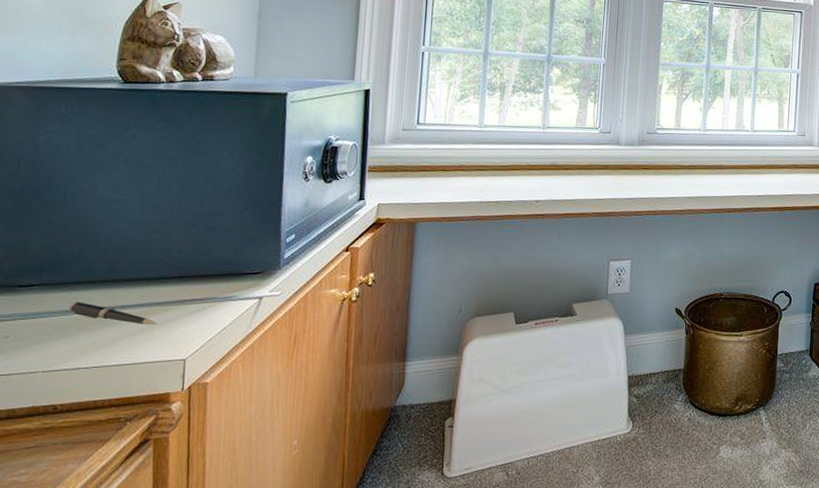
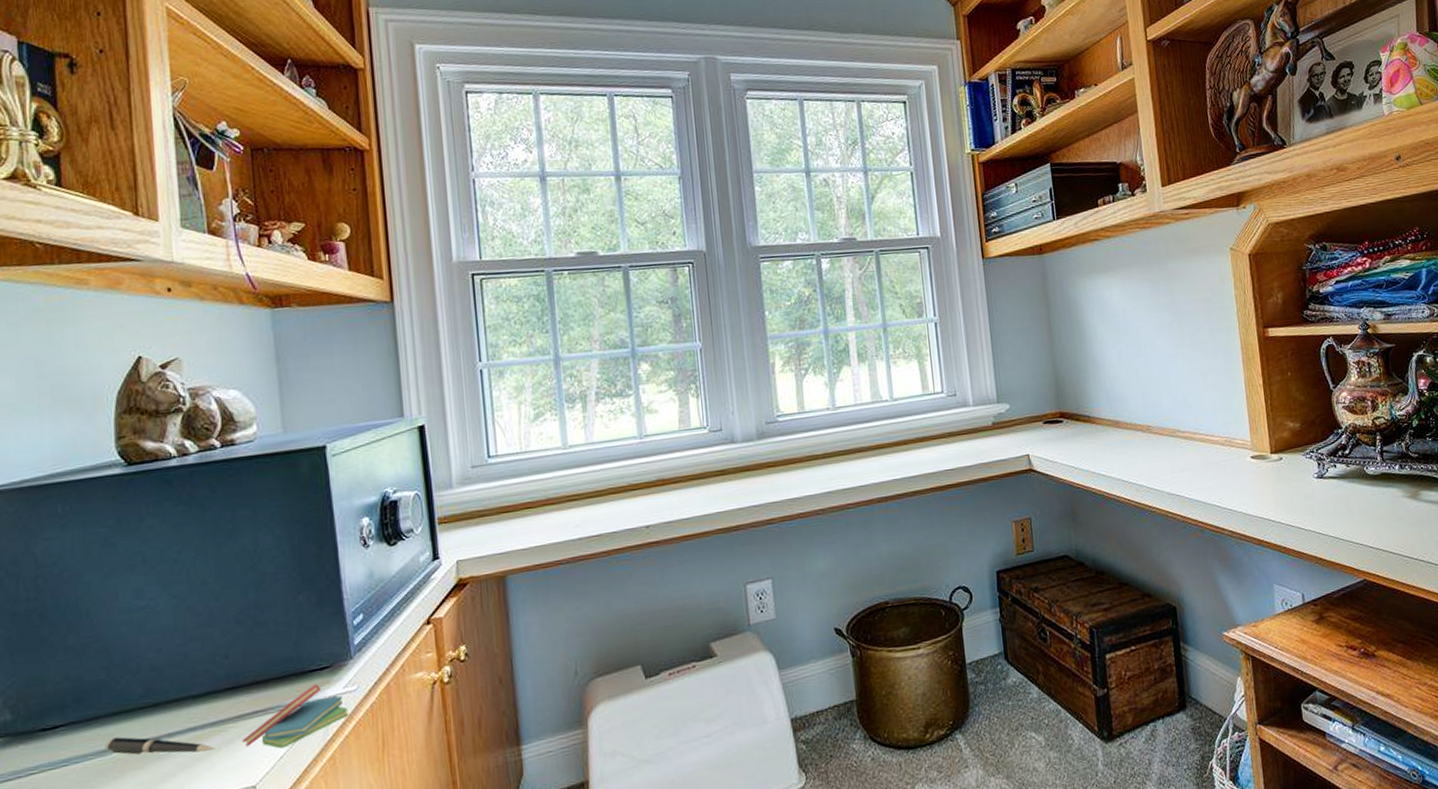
sticky notes: none [180,284,270,333] -> present [241,683,348,749]

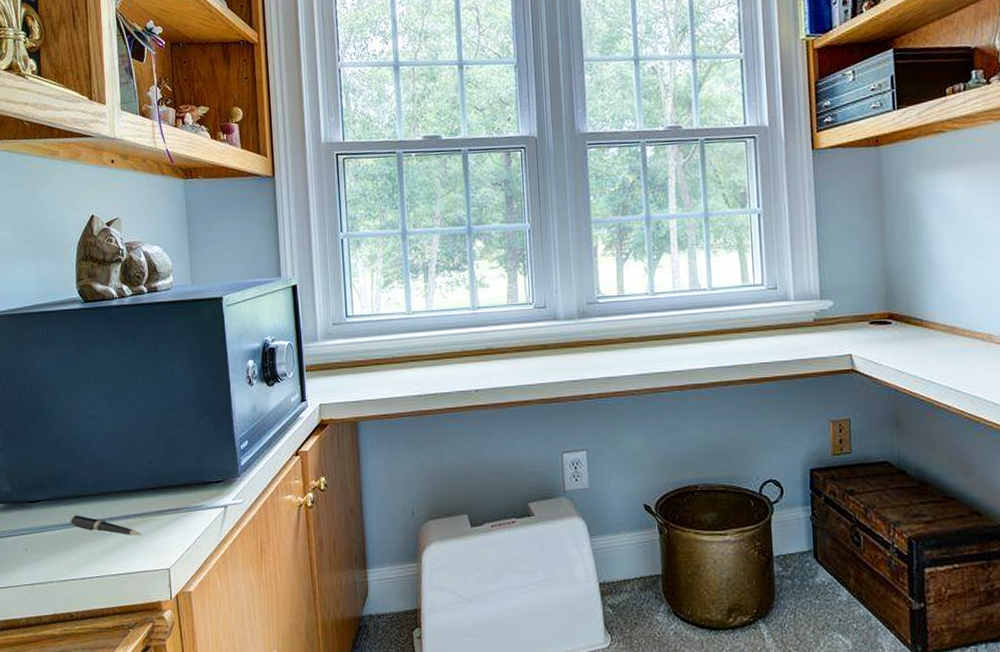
sticky notes: present [241,683,348,749] -> none [160,493,236,542]

